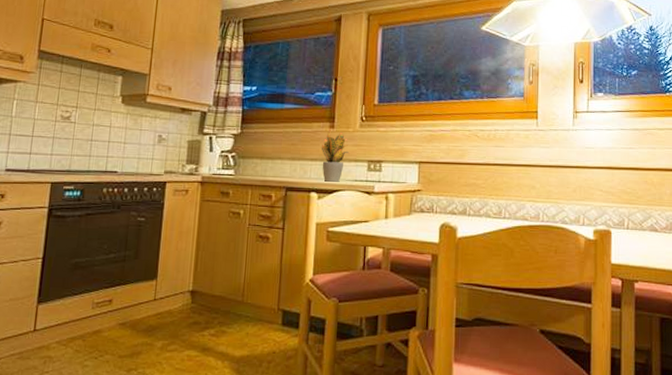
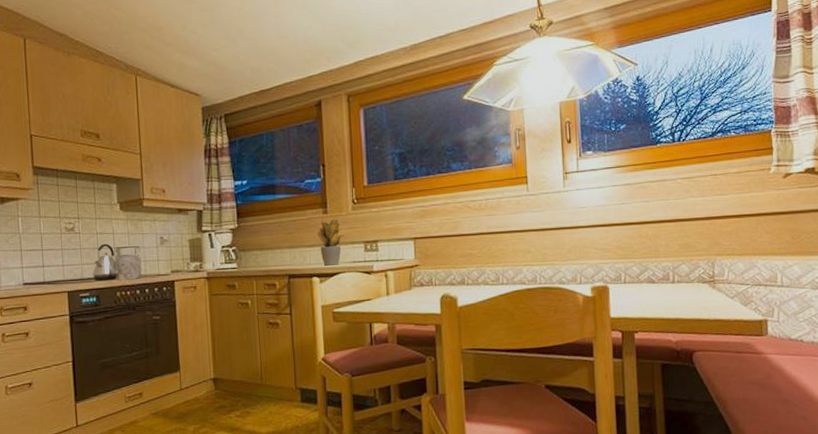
kettle: none [80,136,108,176] -> present [92,243,117,282]
jar: none [104,141,136,178] -> present [114,246,142,282]

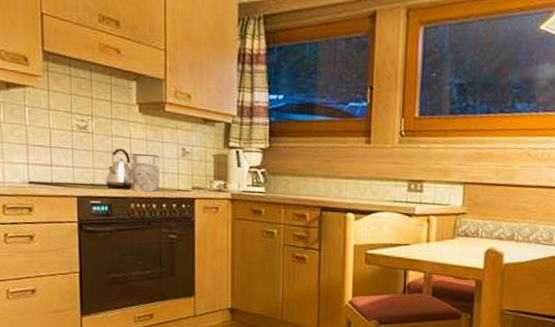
potted plant: present [317,214,345,266] -> none [356,144,388,203]

